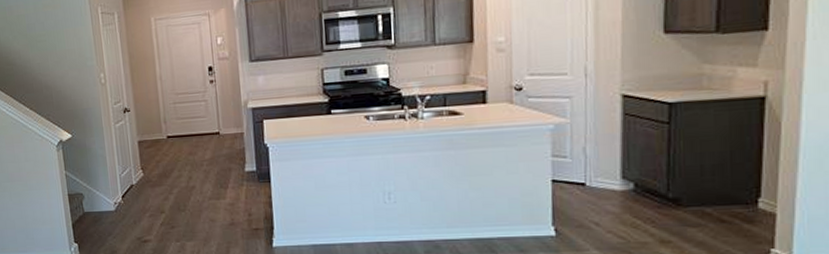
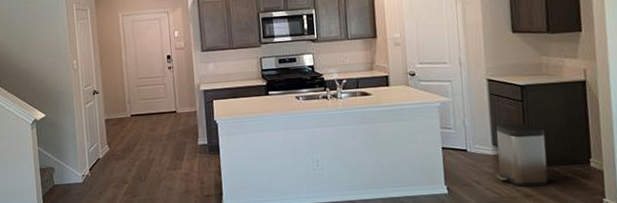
pedal bin: none [623,151,697,232] -> present [496,123,548,187]

